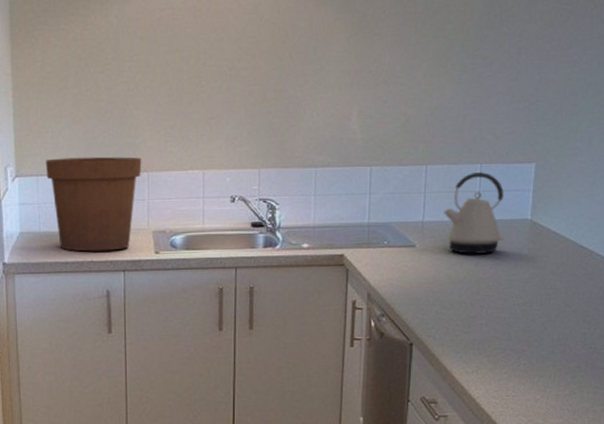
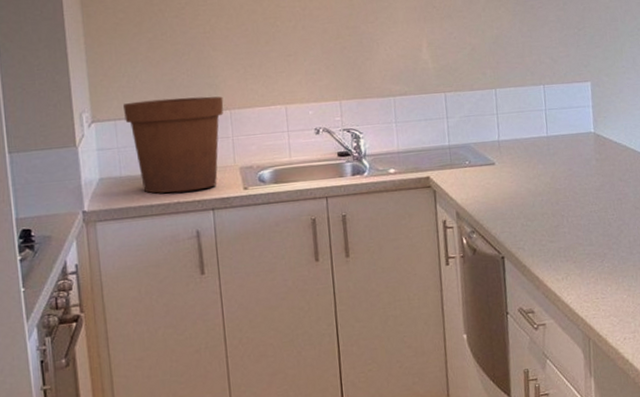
kettle: present [444,172,504,255] -> none [516,92,574,168]

